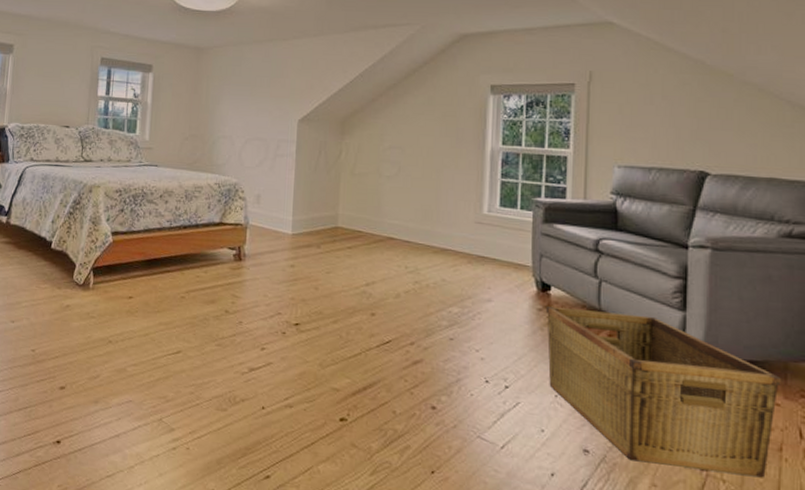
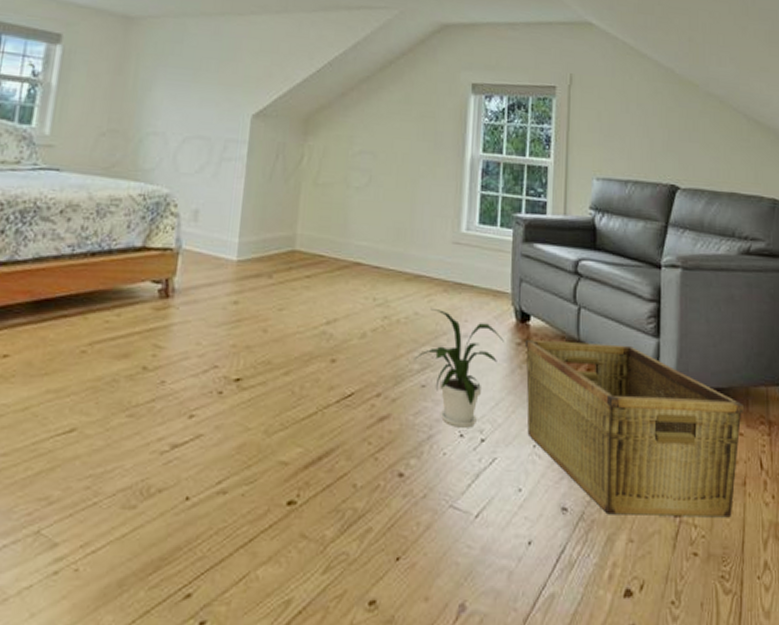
house plant: none [442,276,525,376] -> present [413,307,504,428]

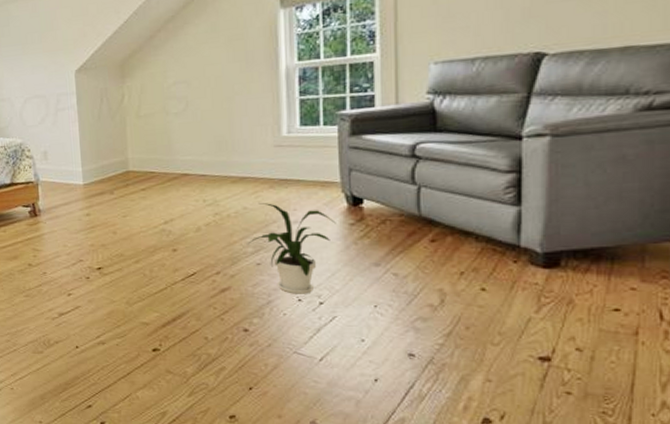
hamper: present [524,340,745,518] -> none [358,215,639,363]

